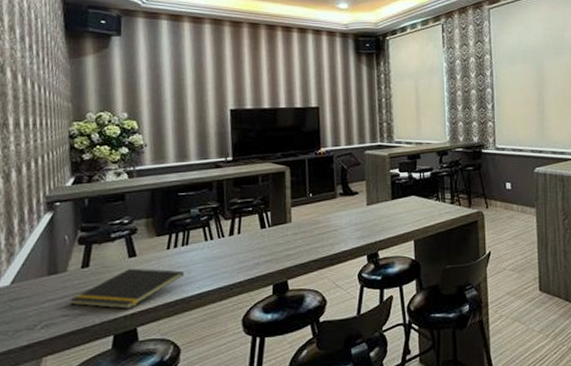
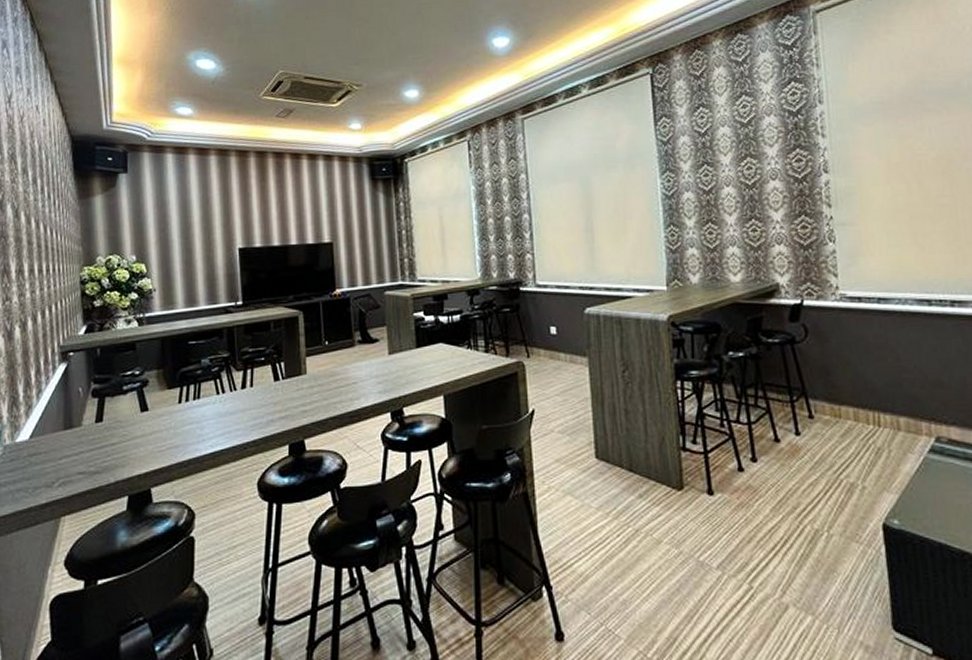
notepad: present [70,268,185,310] -> none [85,423,197,469]

